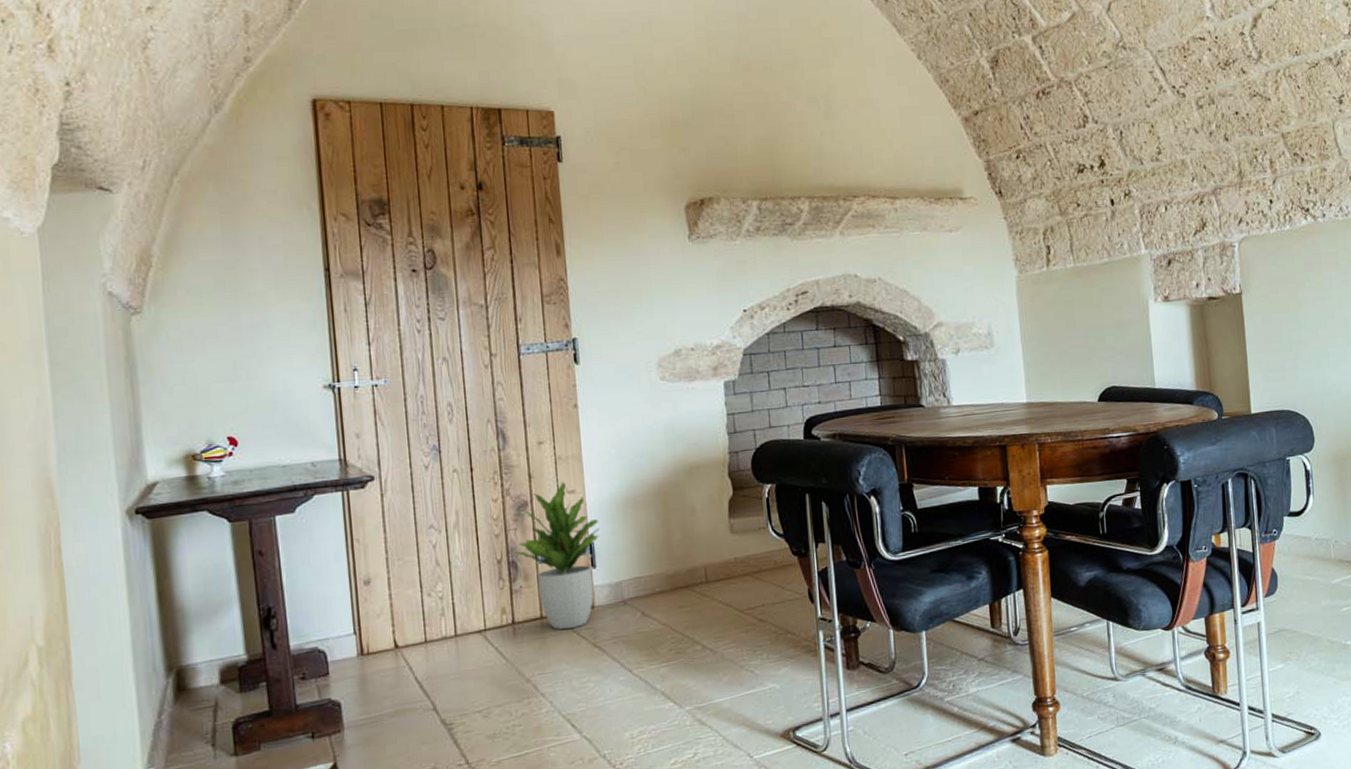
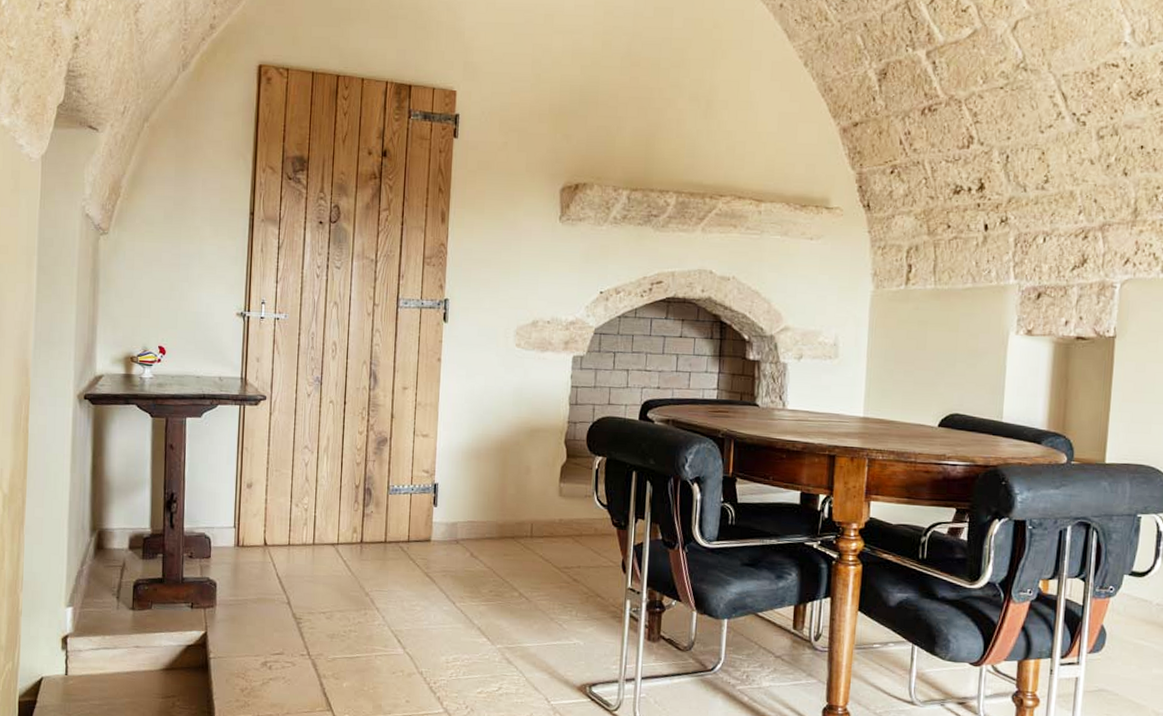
potted plant: present [510,481,600,630] -> none [367,425,445,556]

